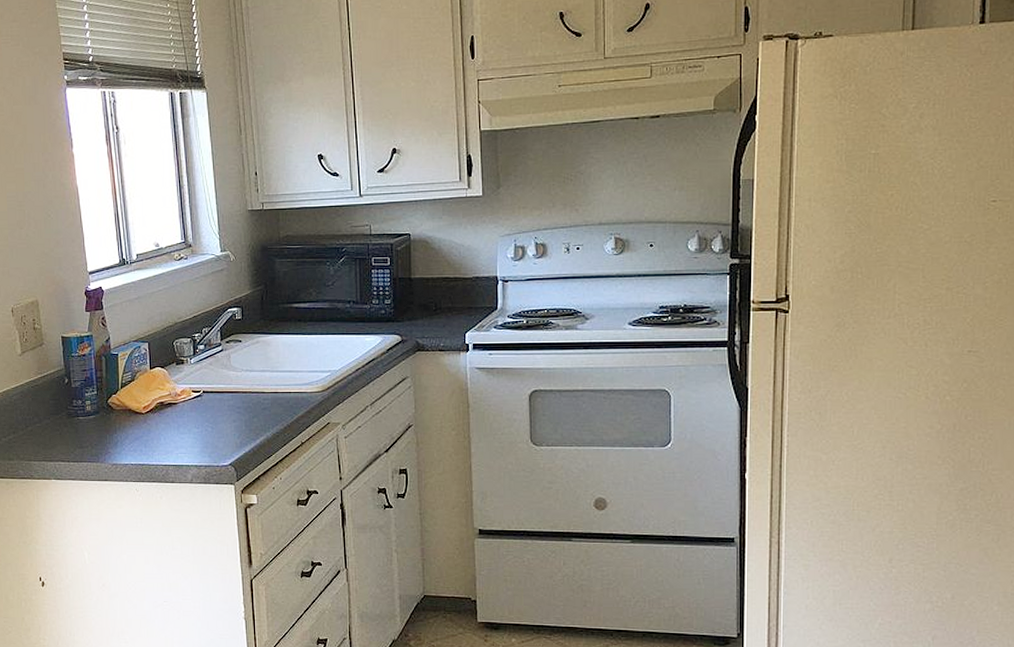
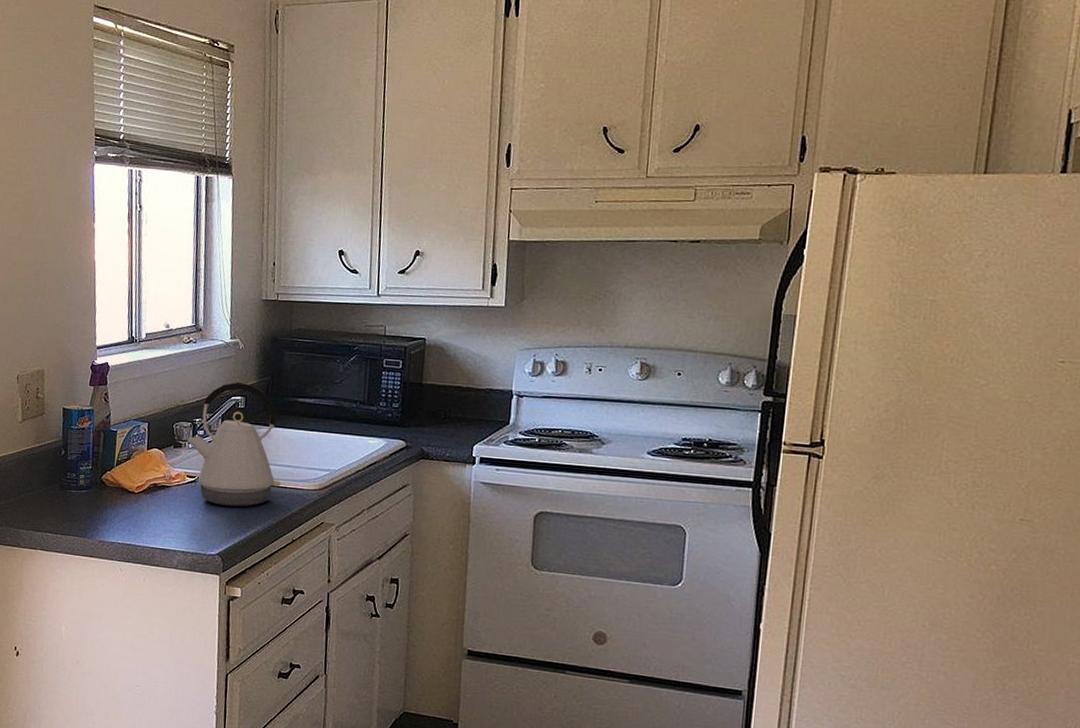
kettle: none [189,293,285,416] -> present [187,381,281,507]

